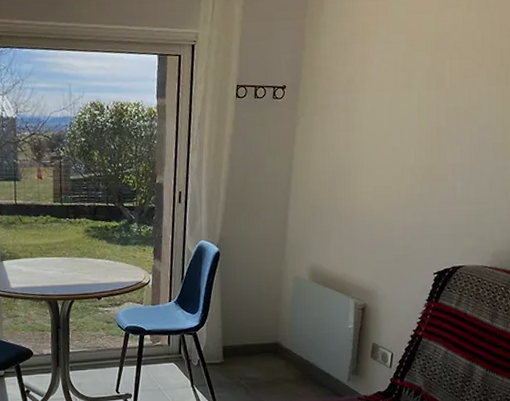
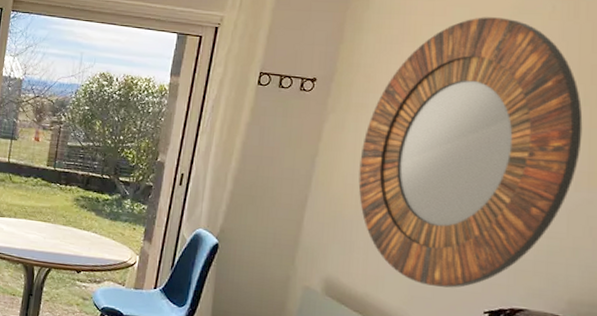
home mirror: none [329,12,497,259] -> present [358,17,583,288]

